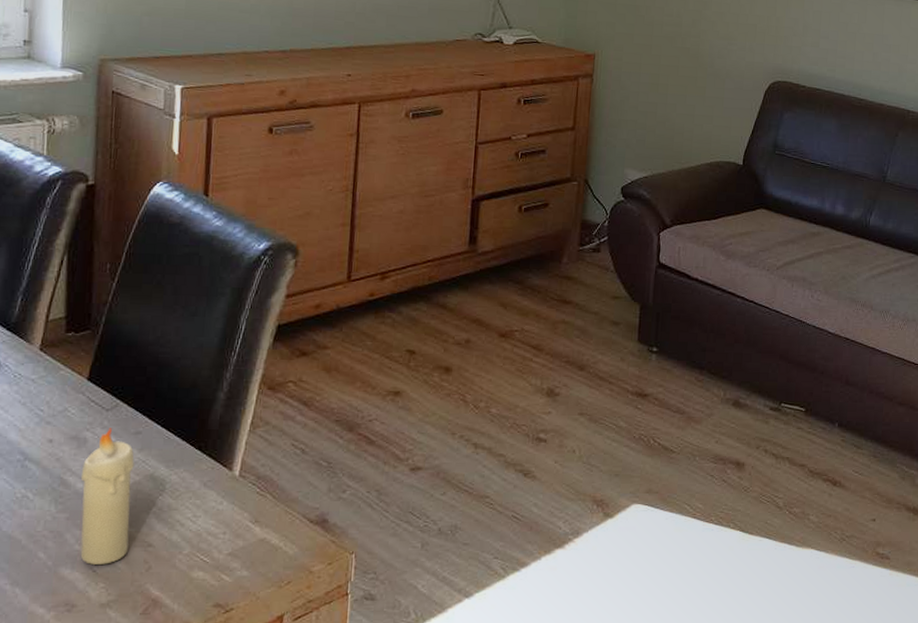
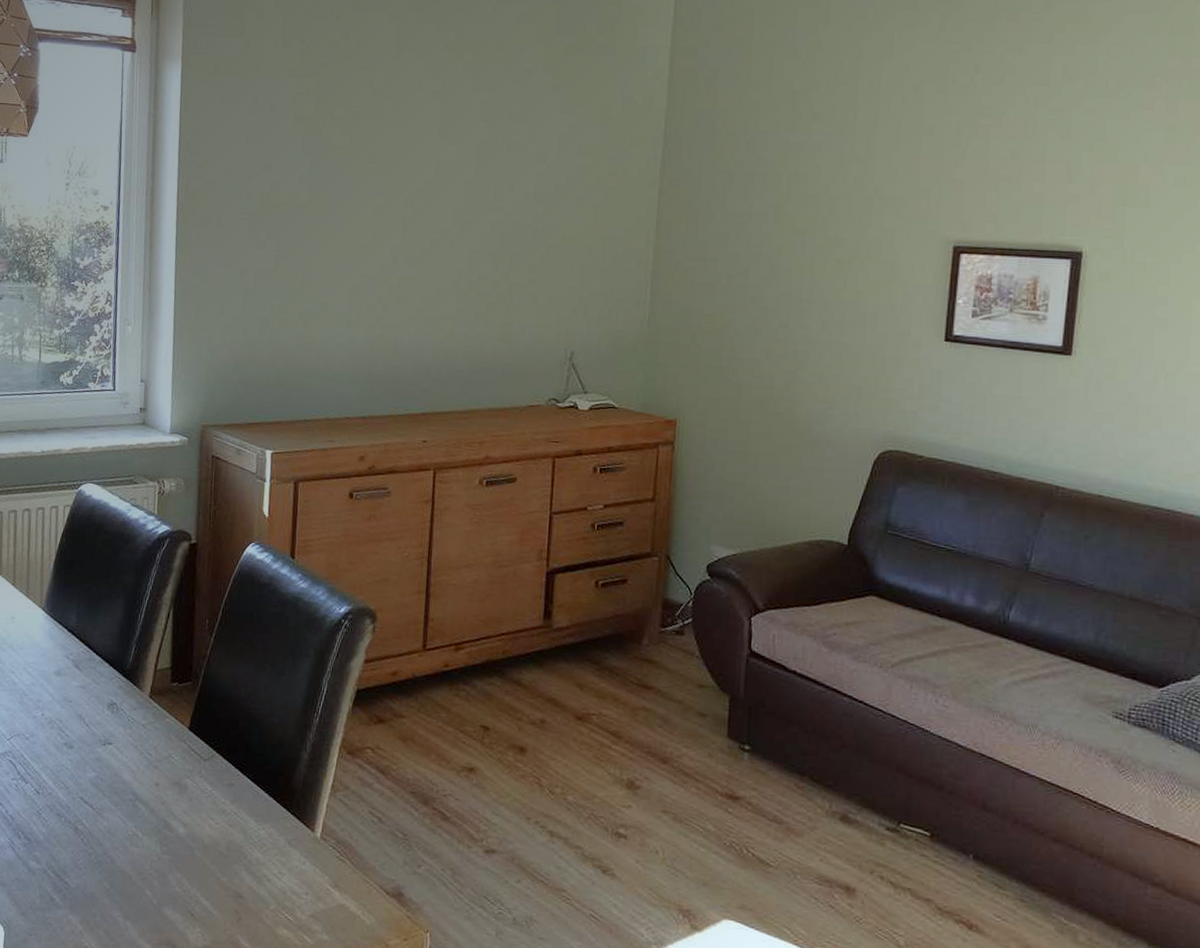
candle: present [80,428,135,564] -> none [180,777,228,910]

